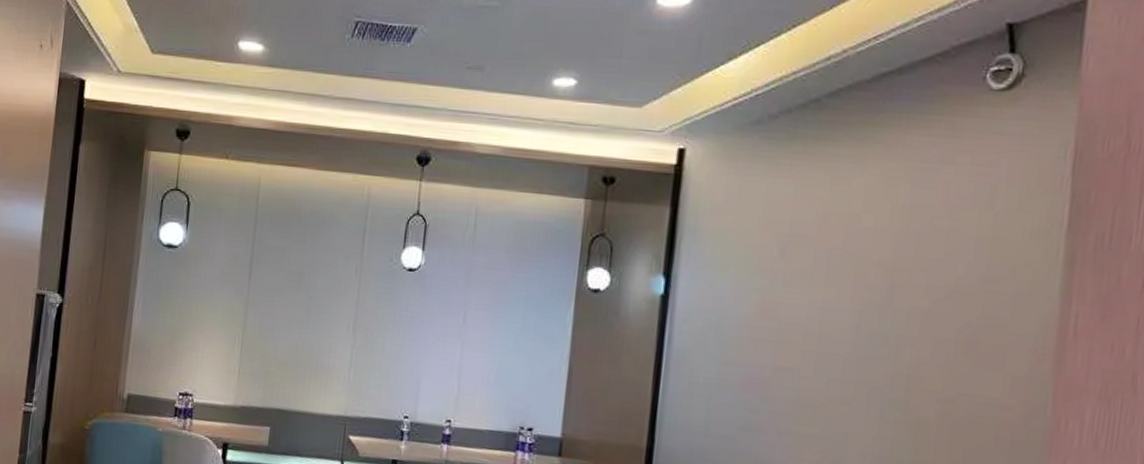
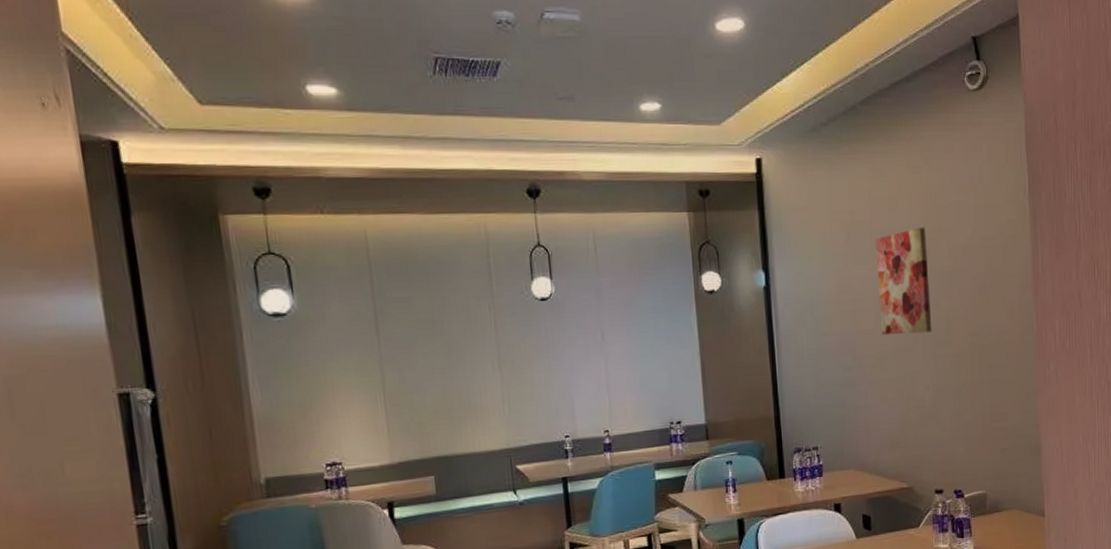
wall art: none [809,253,896,388] -> present [875,227,932,336]

